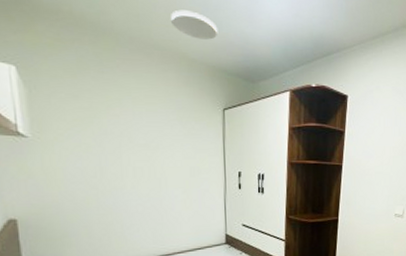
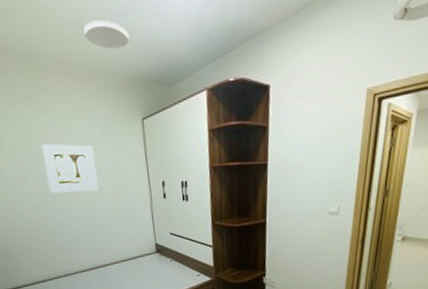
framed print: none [107,121,169,175] -> present [41,143,99,194]

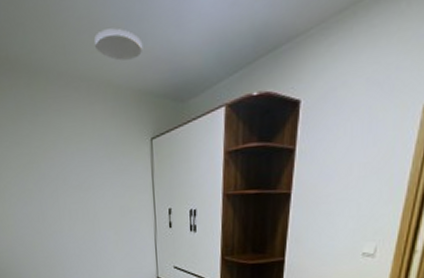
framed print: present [41,143,99,194] -> none [44,164,101,218]

